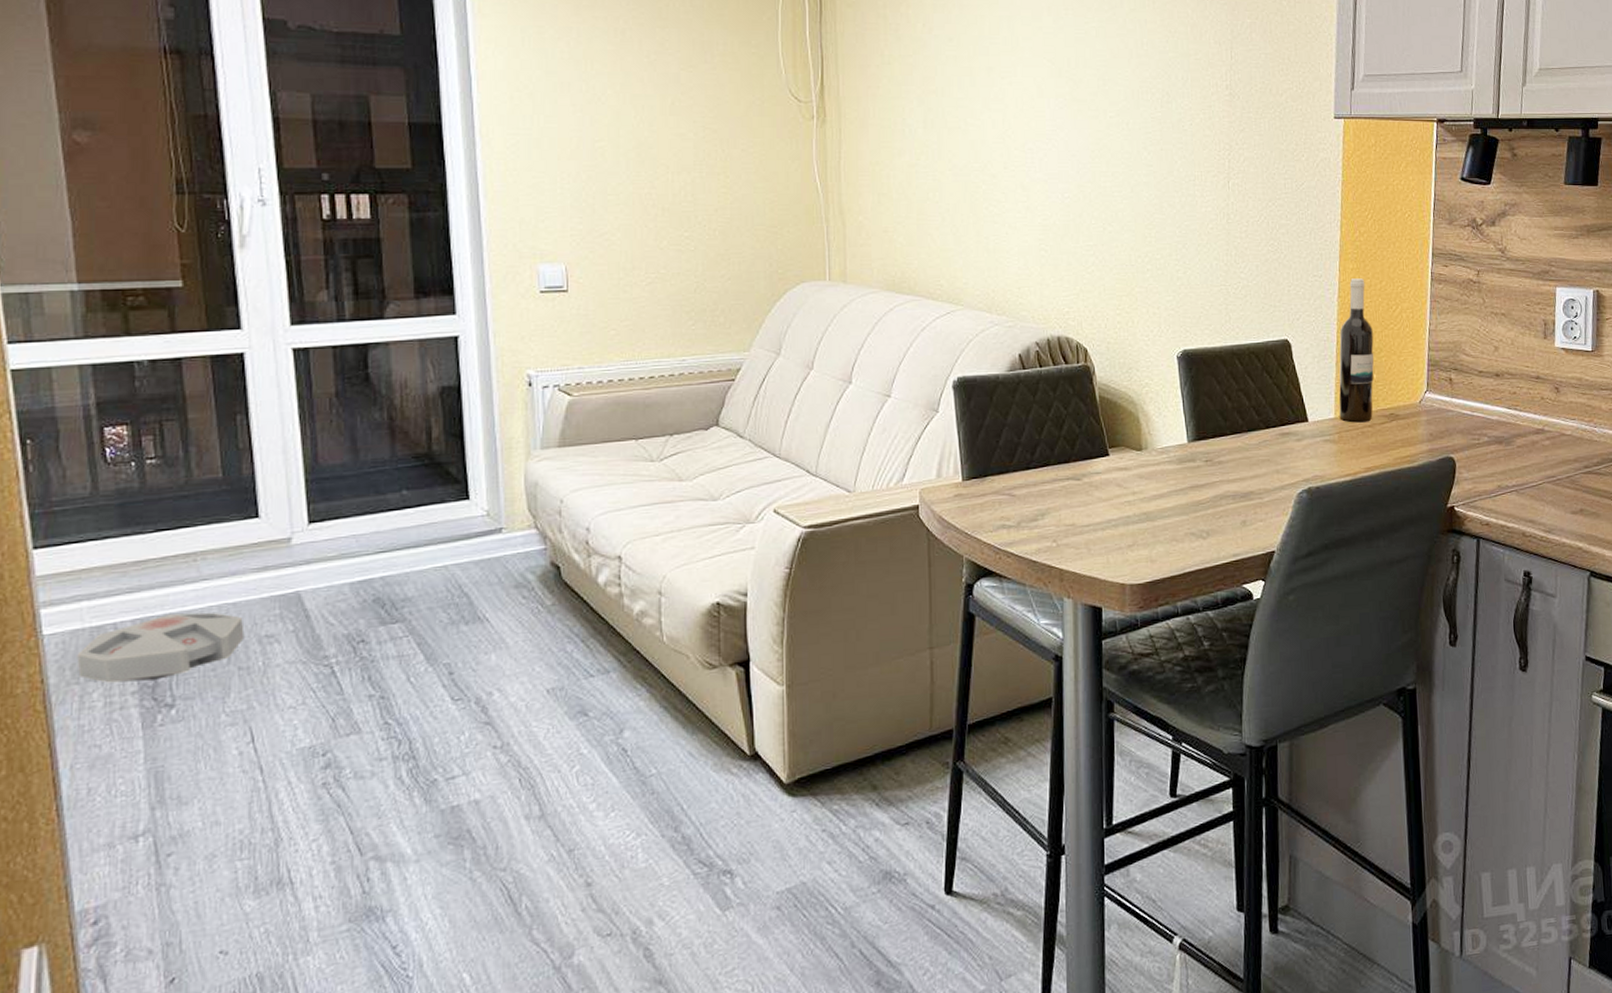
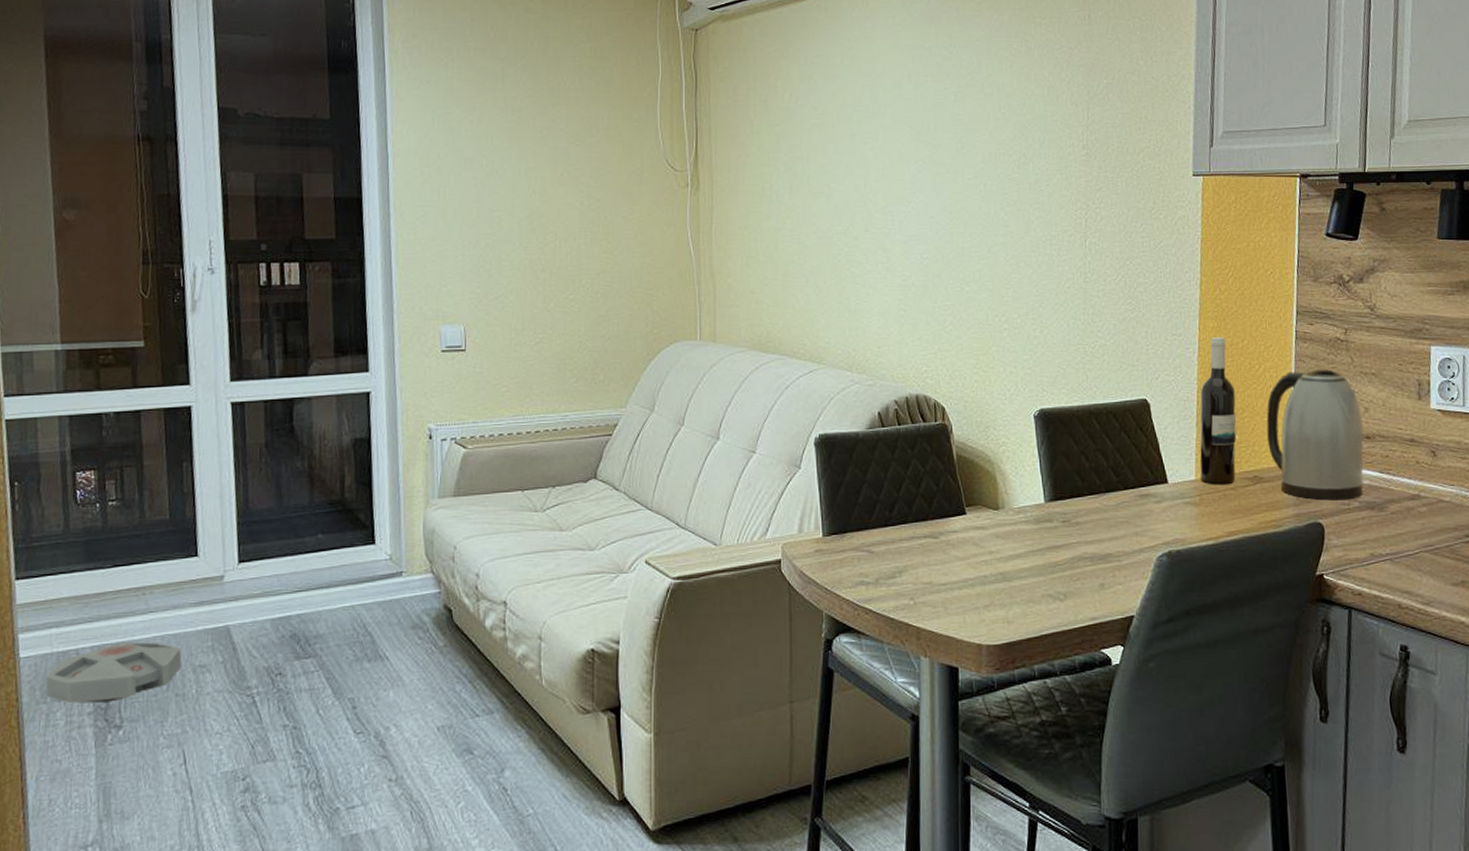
kettle: none [1402,310,1493,436] -> present [1266,369,1364,501]

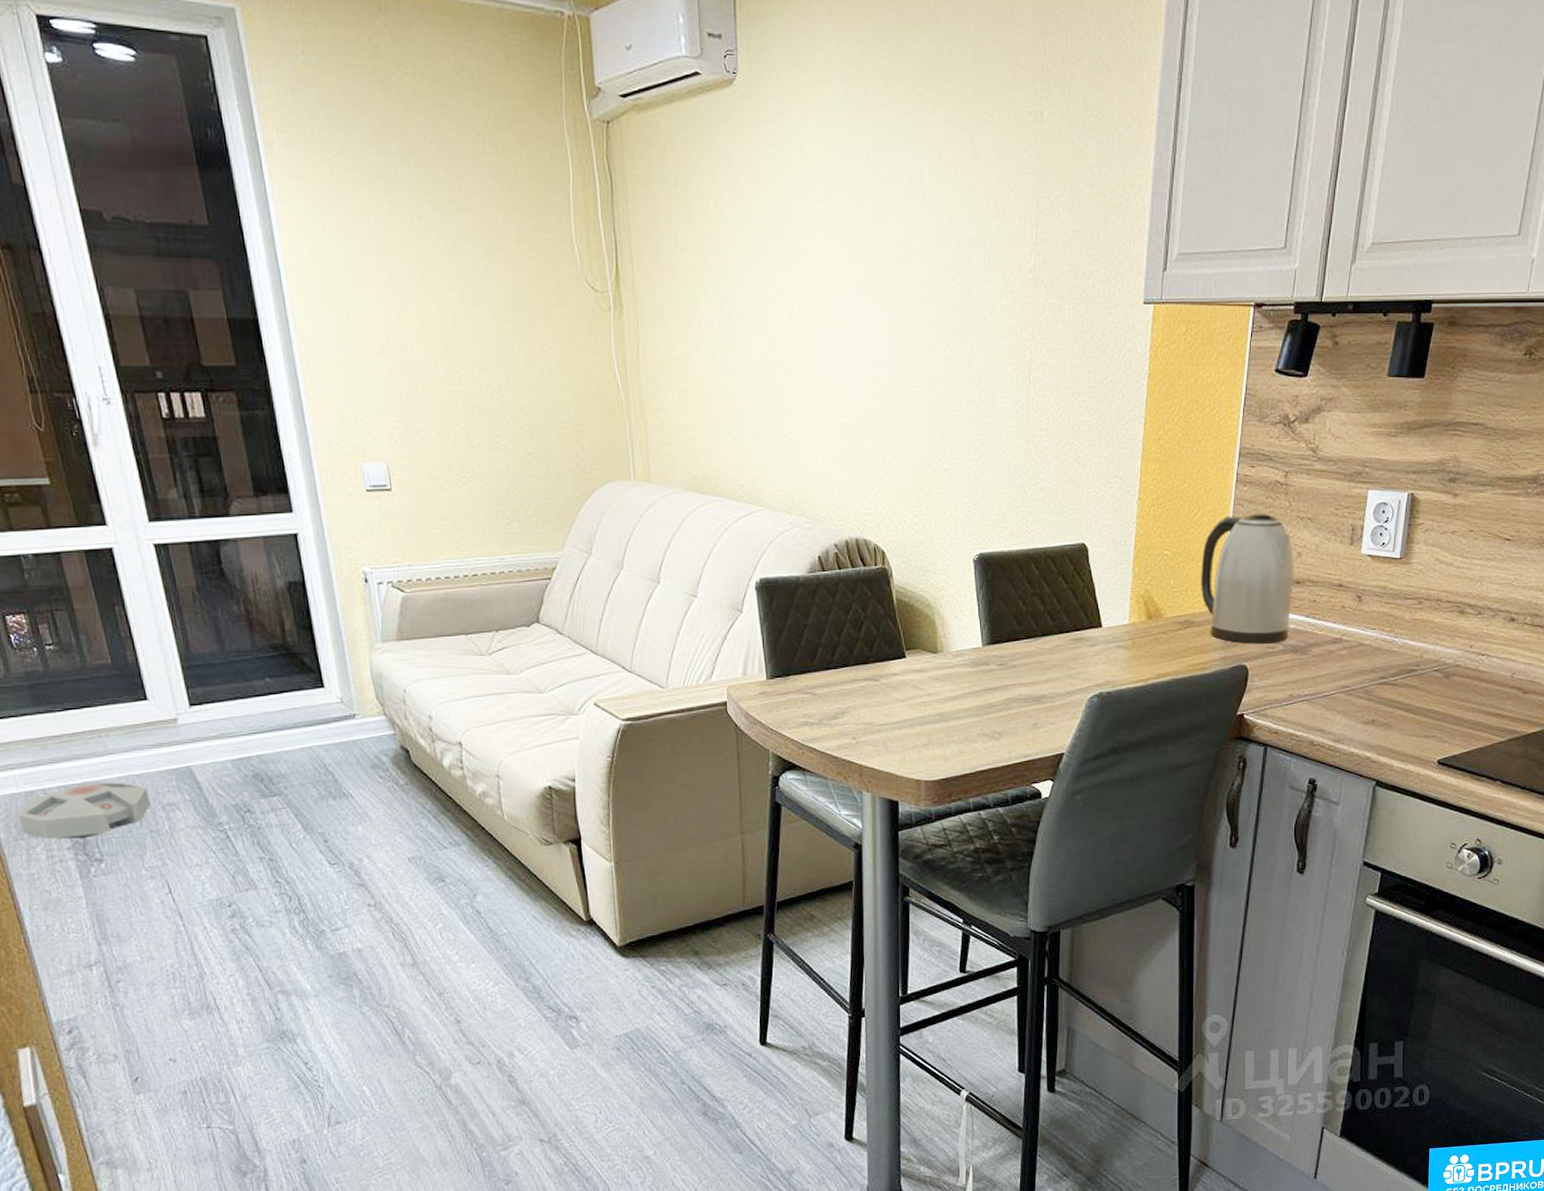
wine bottle: present [1199,337,1237,485] -> none [1134,480,1173,629]

